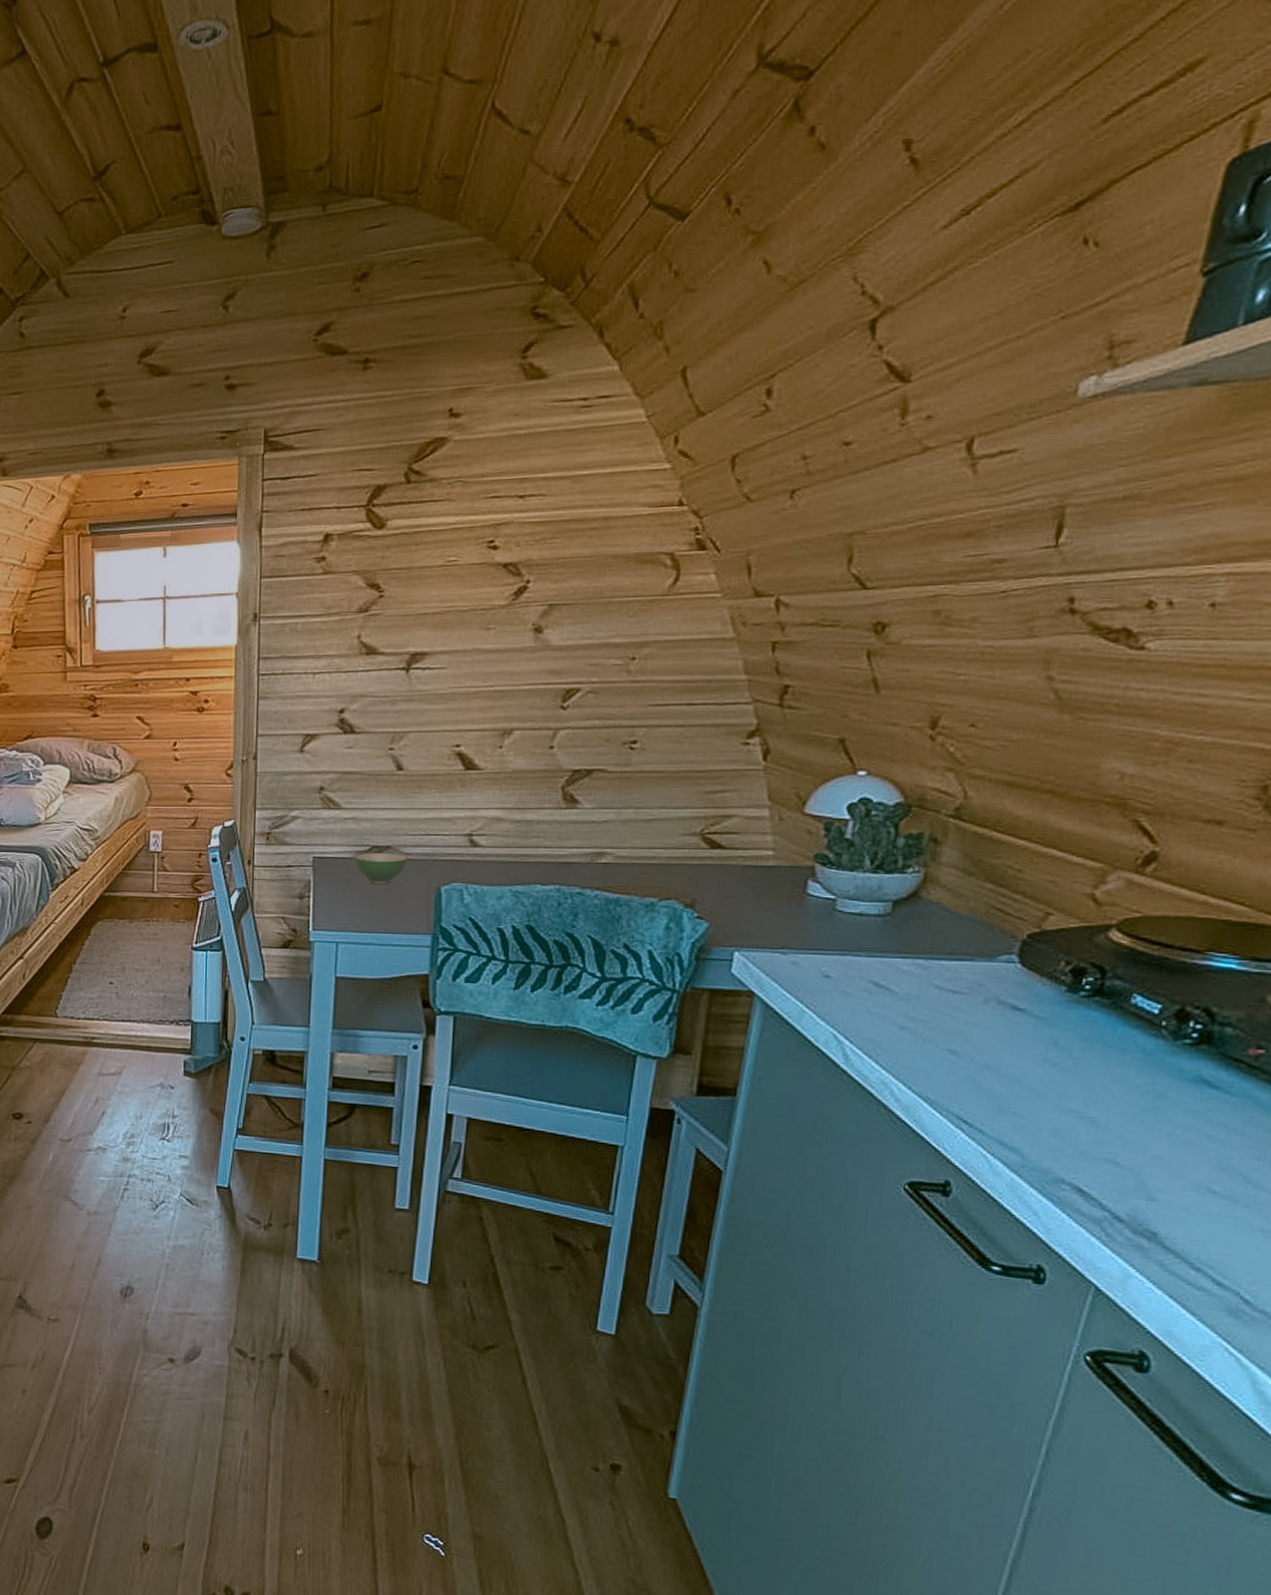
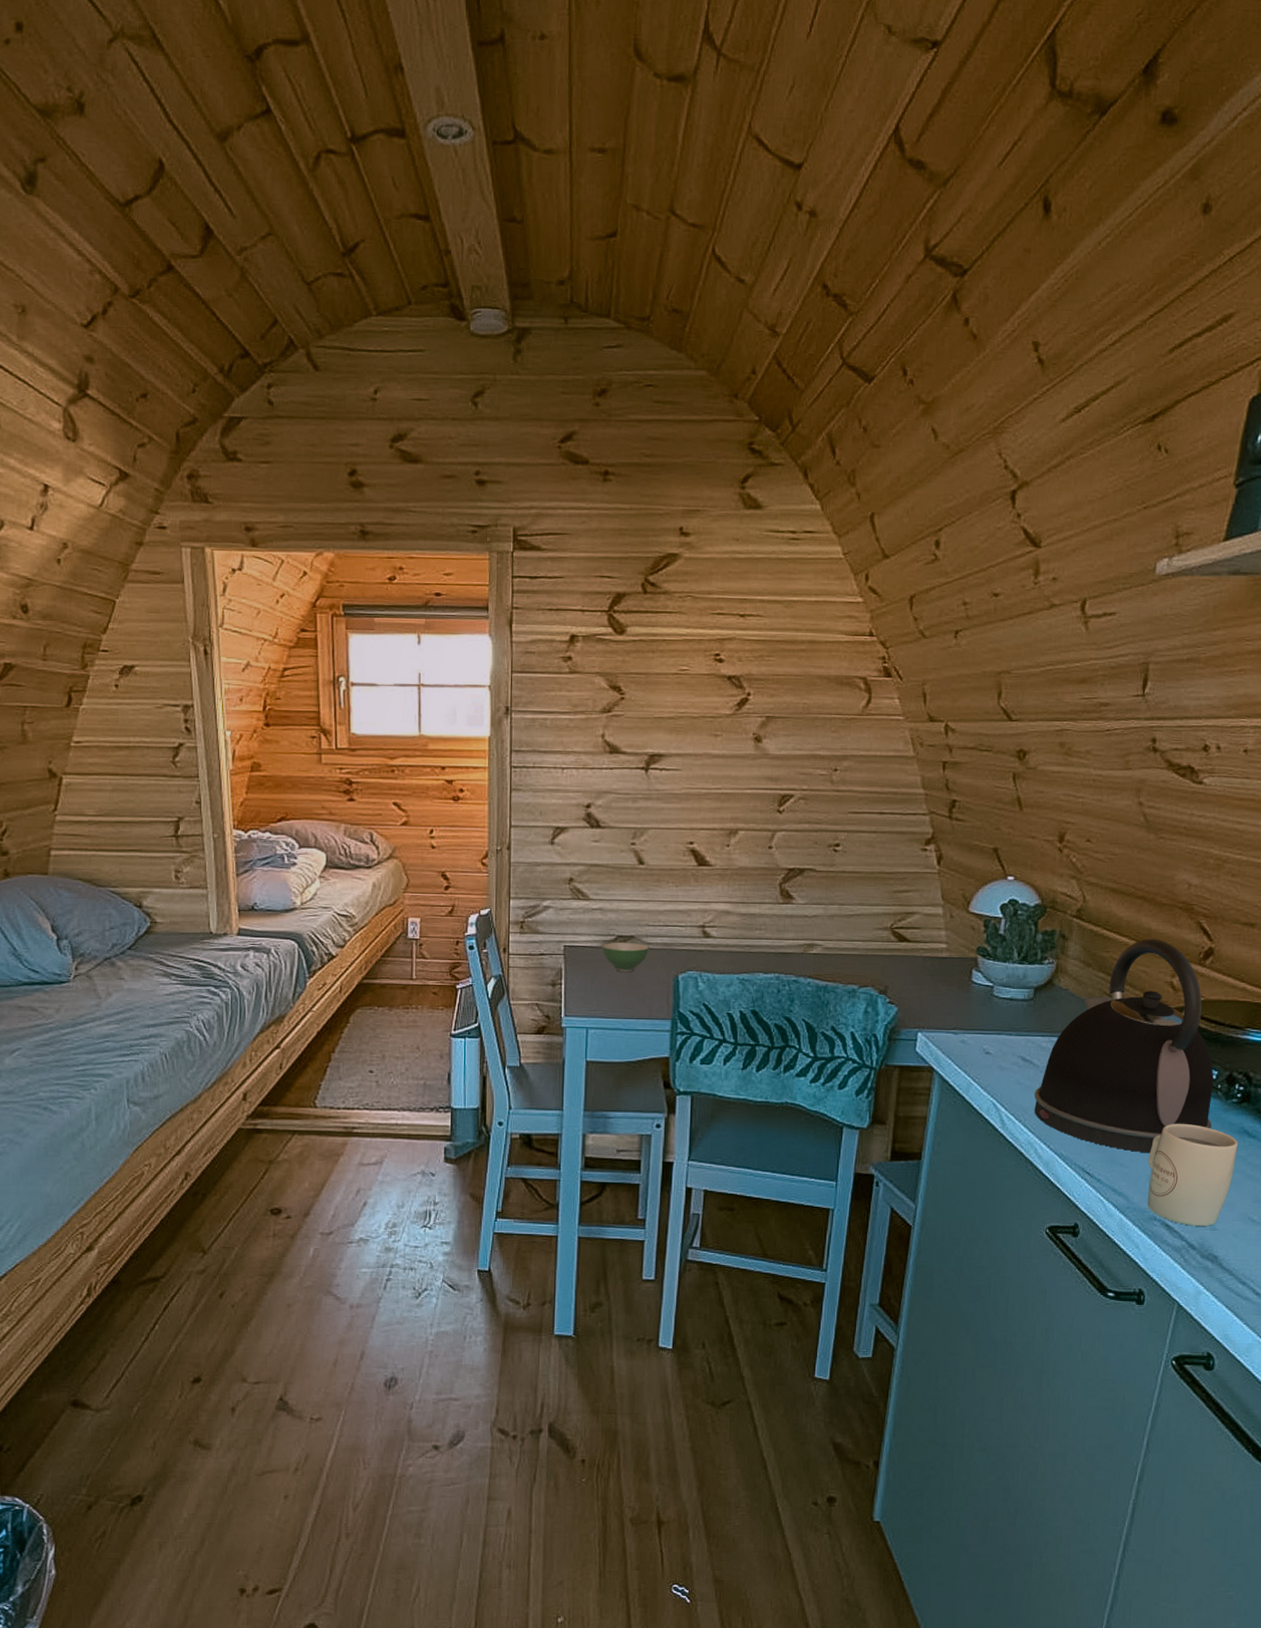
kettle: none [890,841,1156,1102] -> present [1034,938,1214,1153]
mug: none [1052,1066,1192,1195] -> present [1148,1123,1238,1226]

